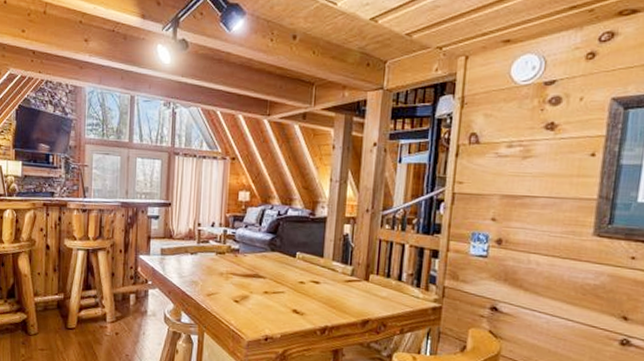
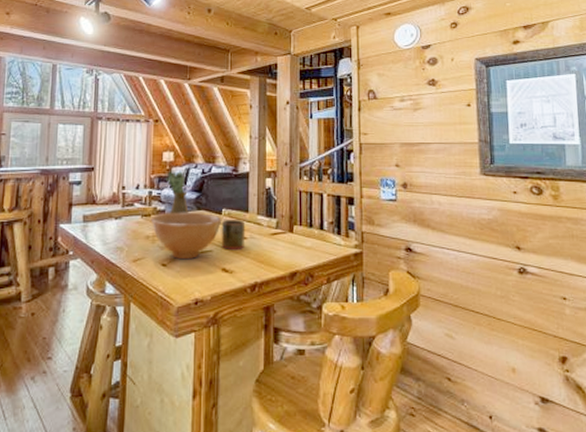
bowl: none [225,252,296,299] -> present [151,212,222,260]
vase: none [241,208,263,254] -> present [166,168,189,214]
mug: none [293,262,320,293] -> present [221,219,246,249]

